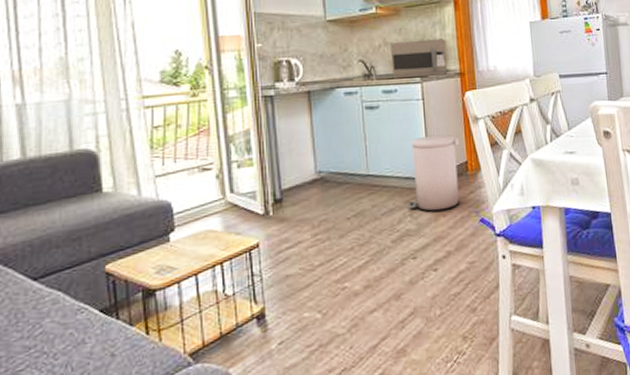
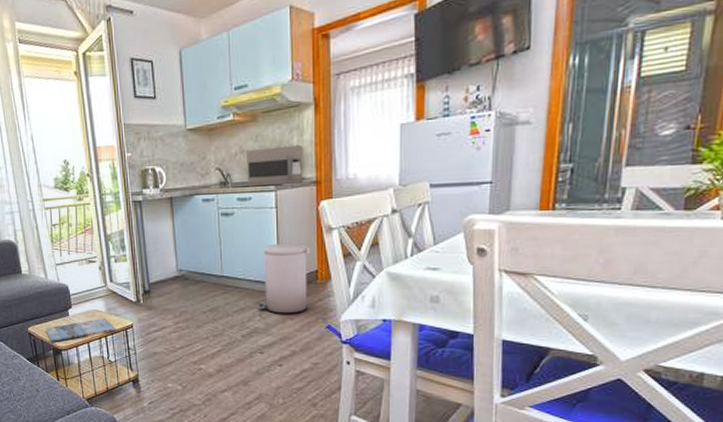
magazine: none [133,240,235,280] -> present [45,318,116,342]

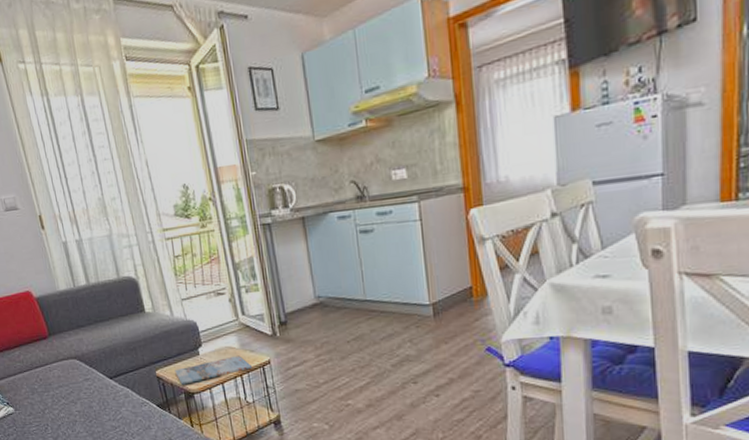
microwave: present [247,145,303,187] -> none [383,149,449,200]
pedal bin: present [257,243,311,315] -> none [406,257,463,340]

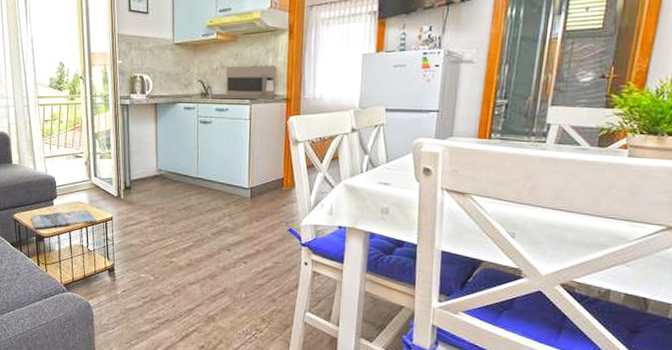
microwave: none [383,149,449,200] -> present [225,65,277,100]

